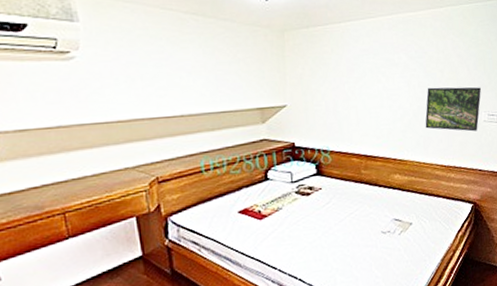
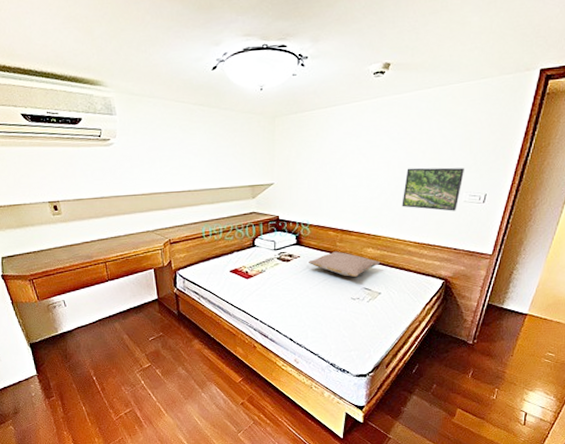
pillow: none [332,179,410,208] -> present [309,251,381,277]

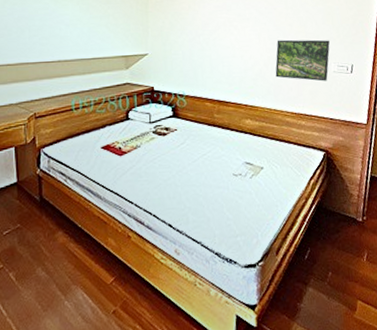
pillow: present [309,251,381,277] -> none [186,123,261,151]

